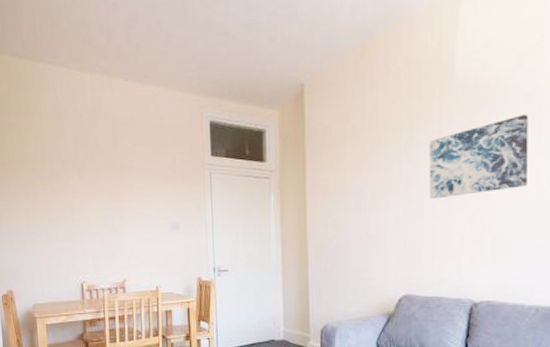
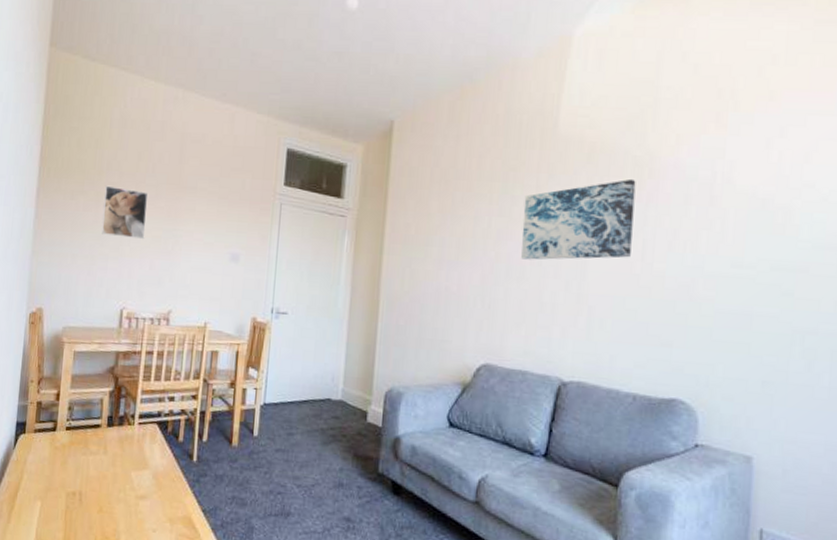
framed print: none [51,174,93,220] -> present [102,185,149,239]

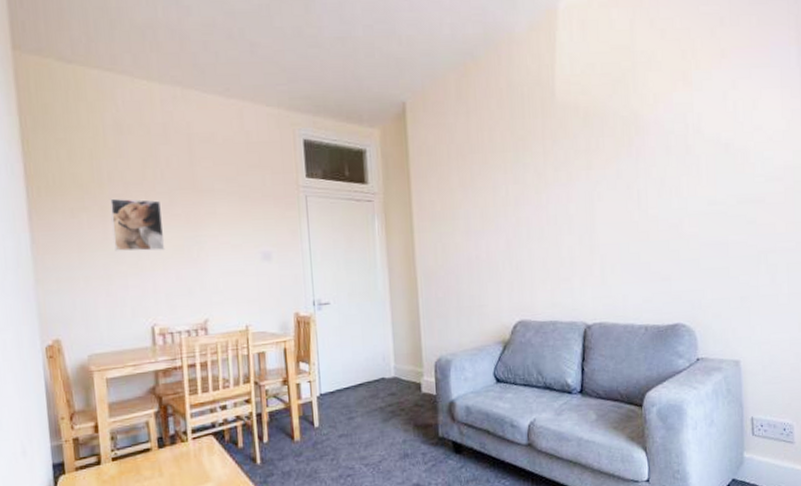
wall art: present [521,178,636,260] -> none [534,137,629,221]

